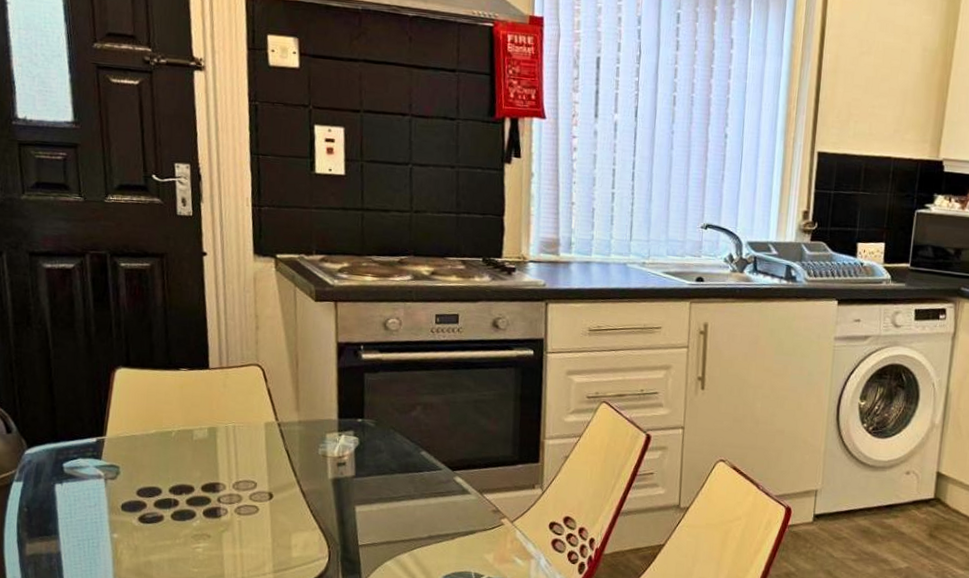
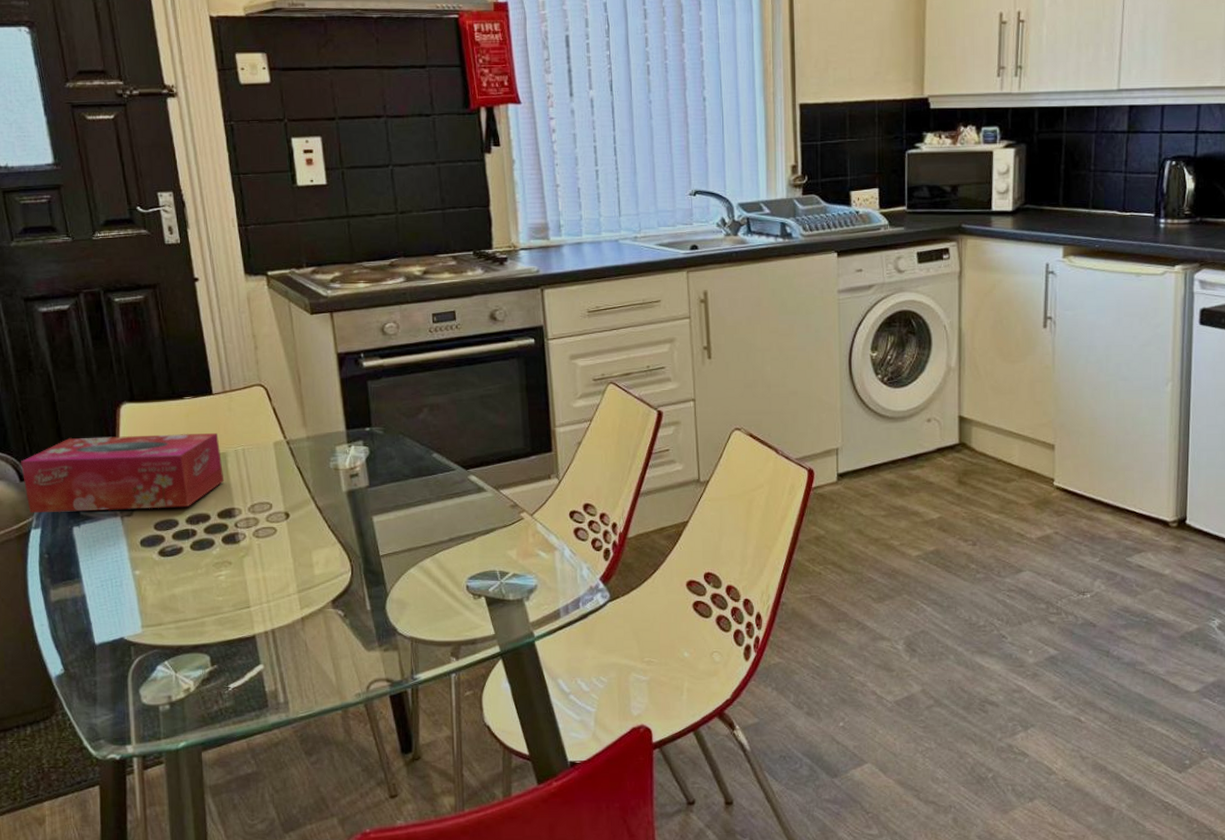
tissue box: none [9,395,212,477] -> present [21,432,225,514]

